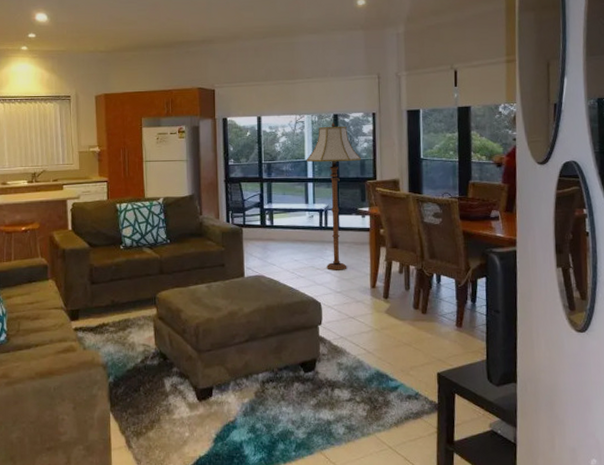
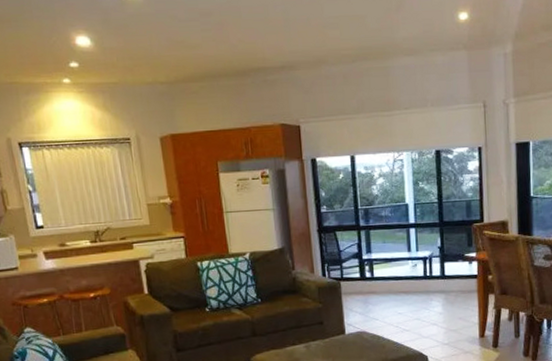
floor lamp: present [306,122,362,270] -> none [407,160,468,322]

